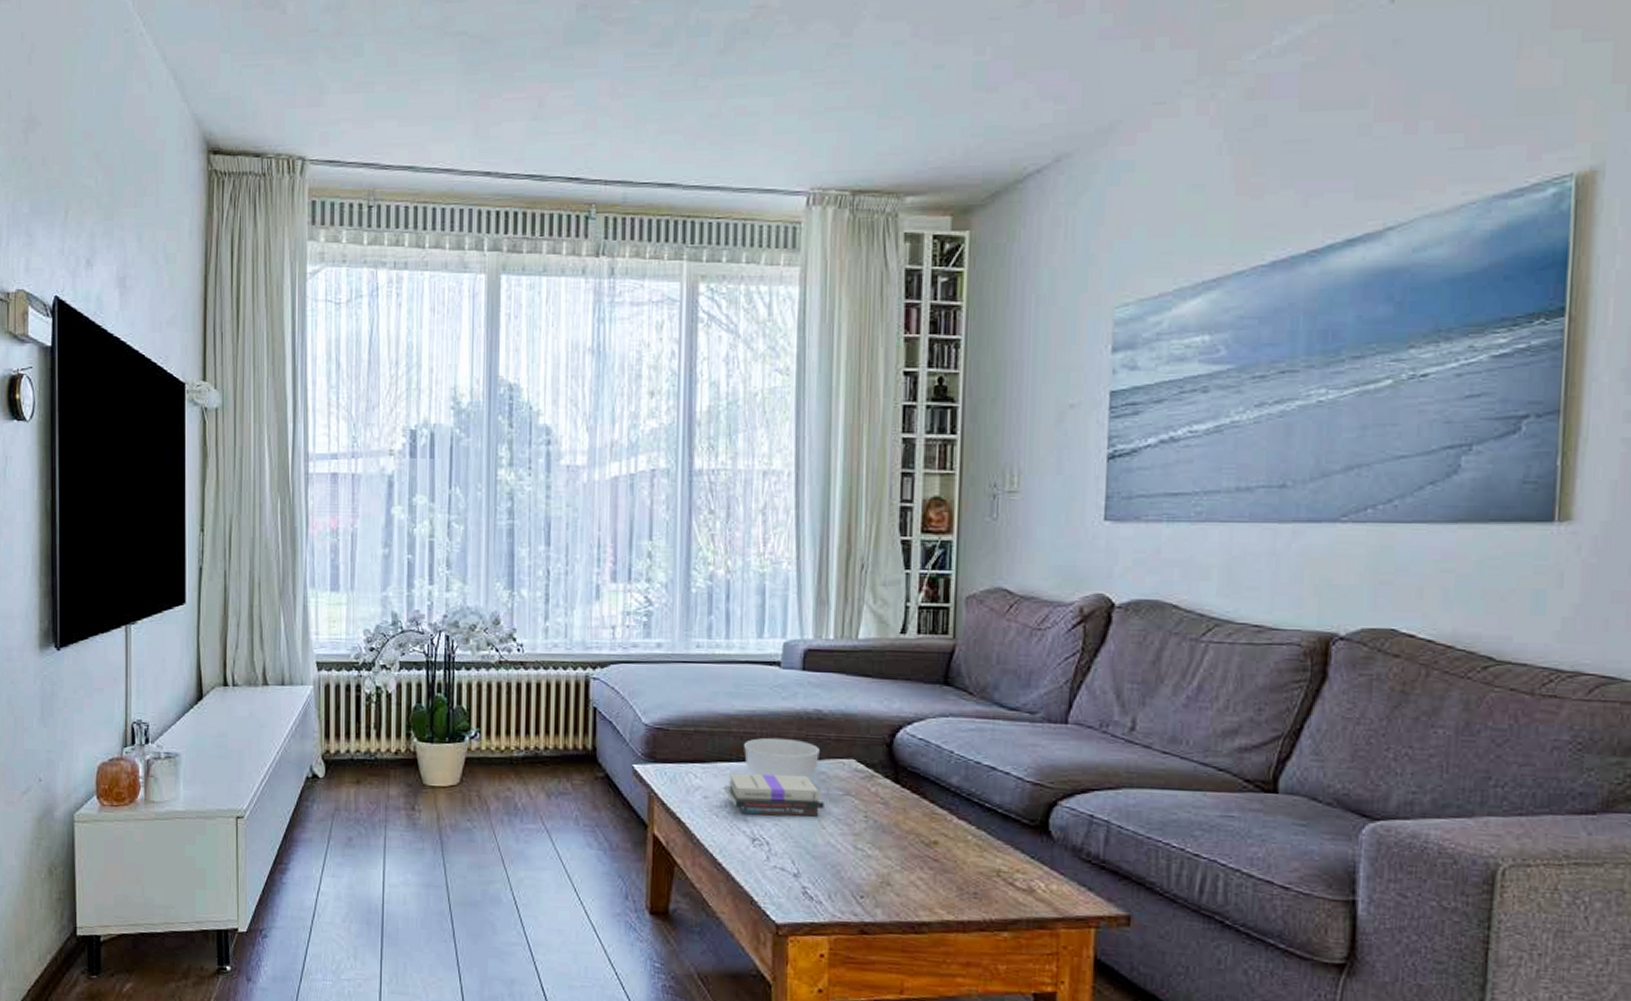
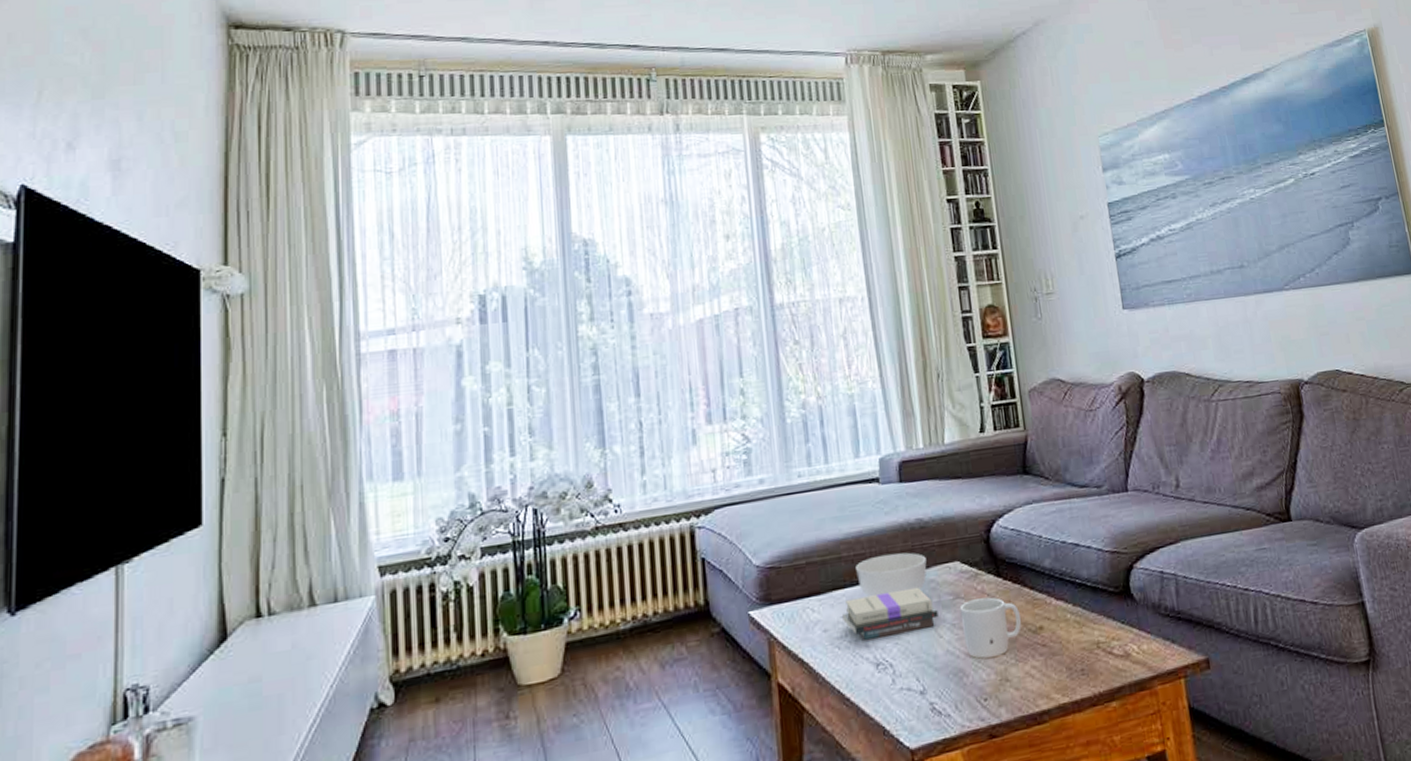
mug: none [847,799,915,860] -> present [959,597,1022,659]

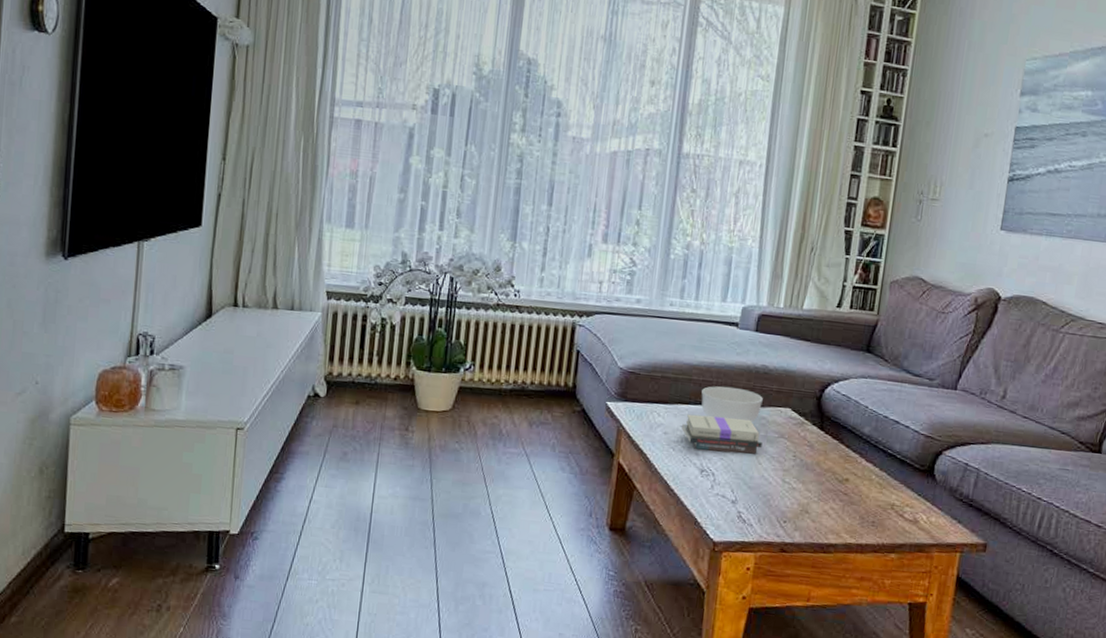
mug: present [959,597,1022,659] -> none [778,441,833,493]

